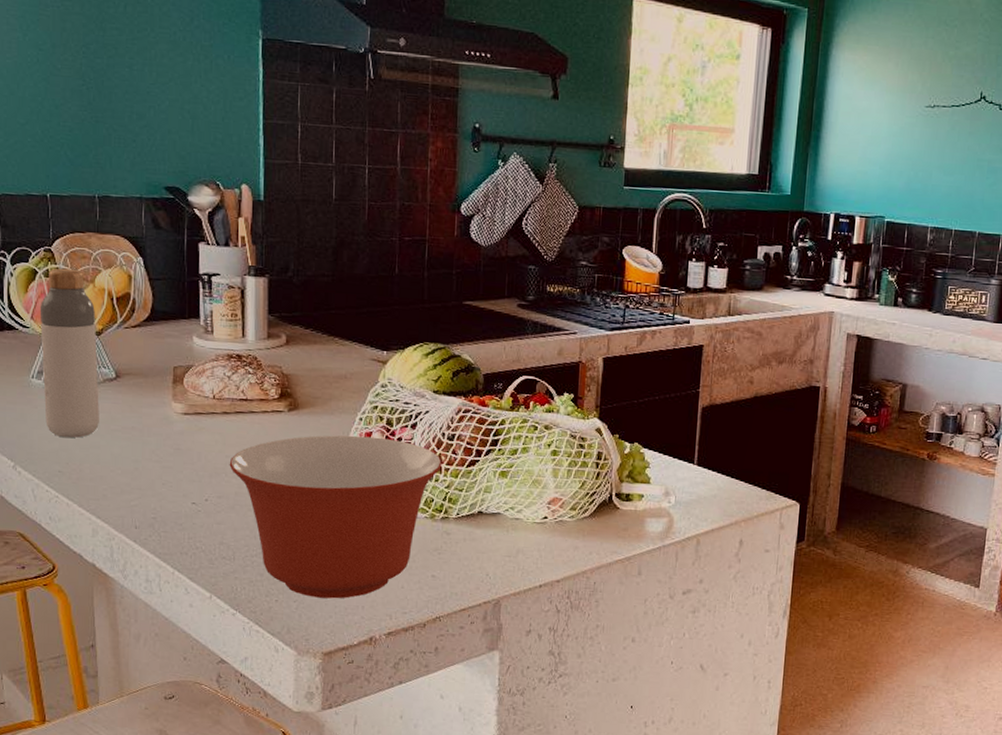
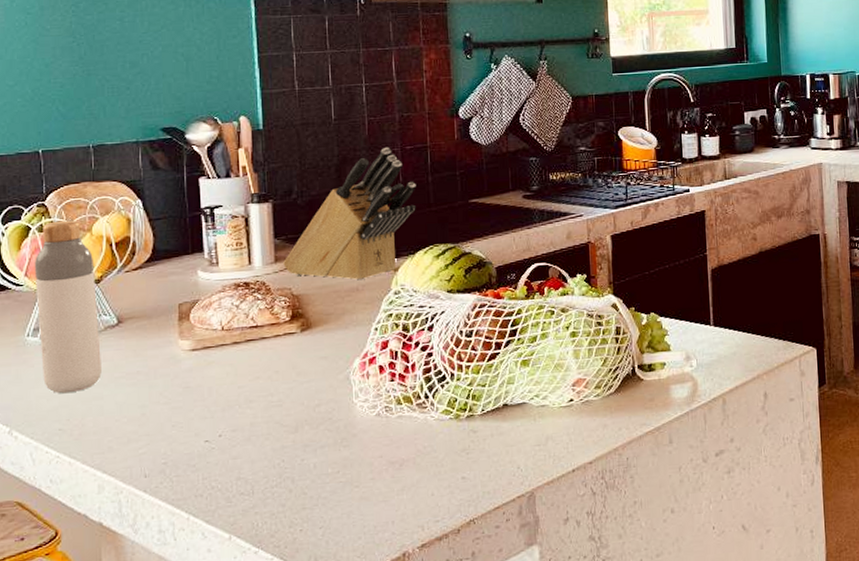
mixing bowl: present [229,435,442,599] -> none [242,344,462,521]
knife block: none [275,235,412,369] -> present [283,147,416,281]

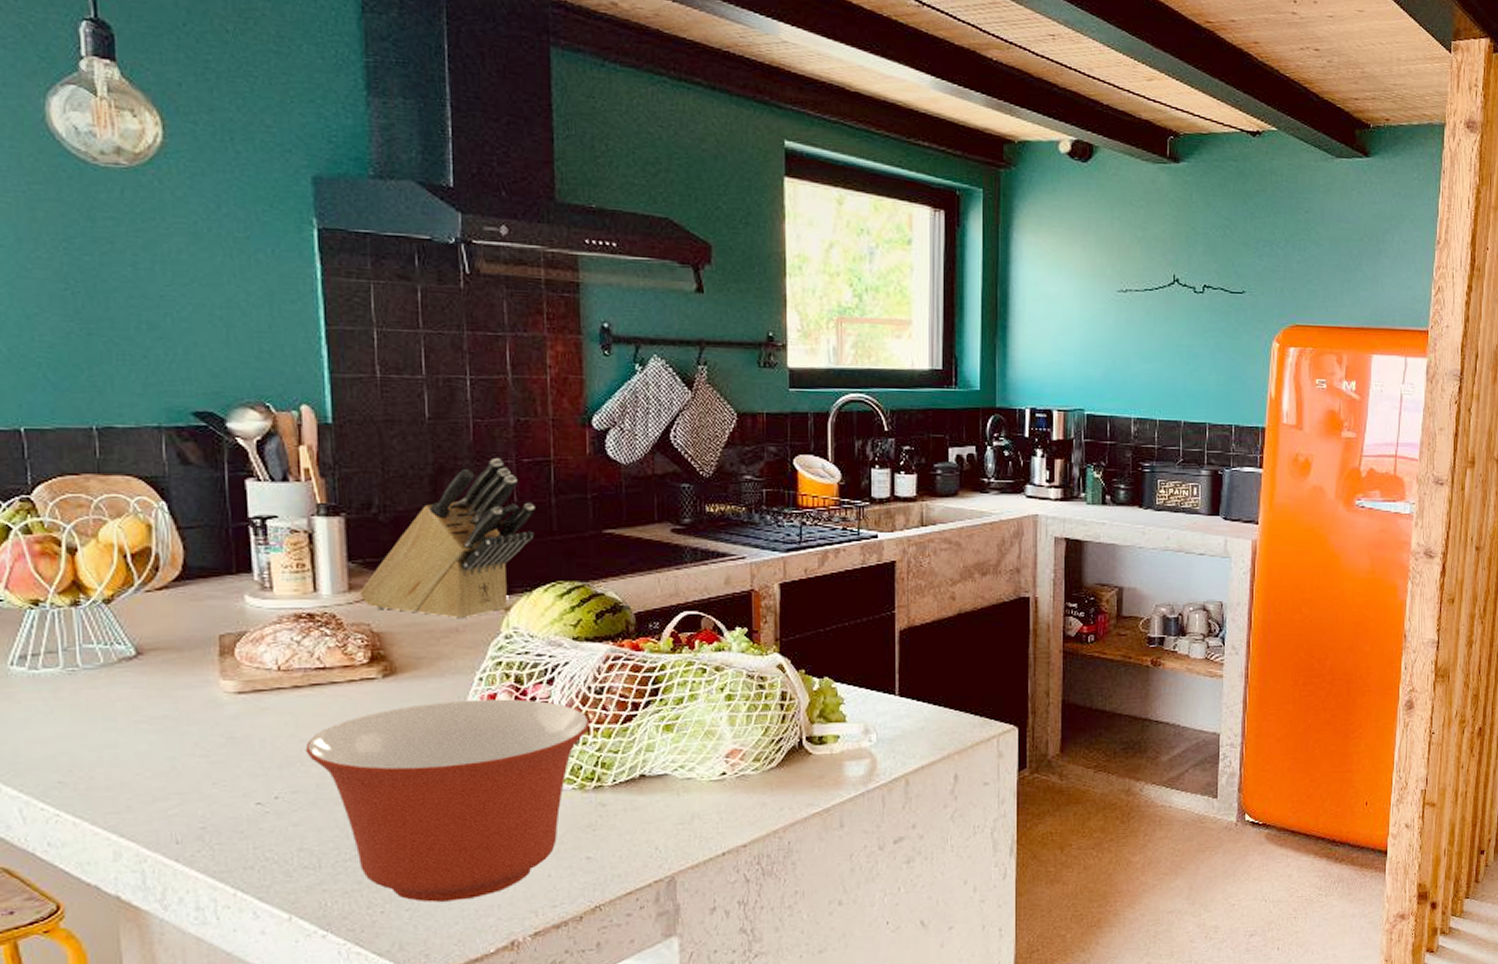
bottle: present [34,220,102,394] -> none [17,521,115,739]
mixing bowl: none [242,344,462,521] -> present [305,699,590,902]

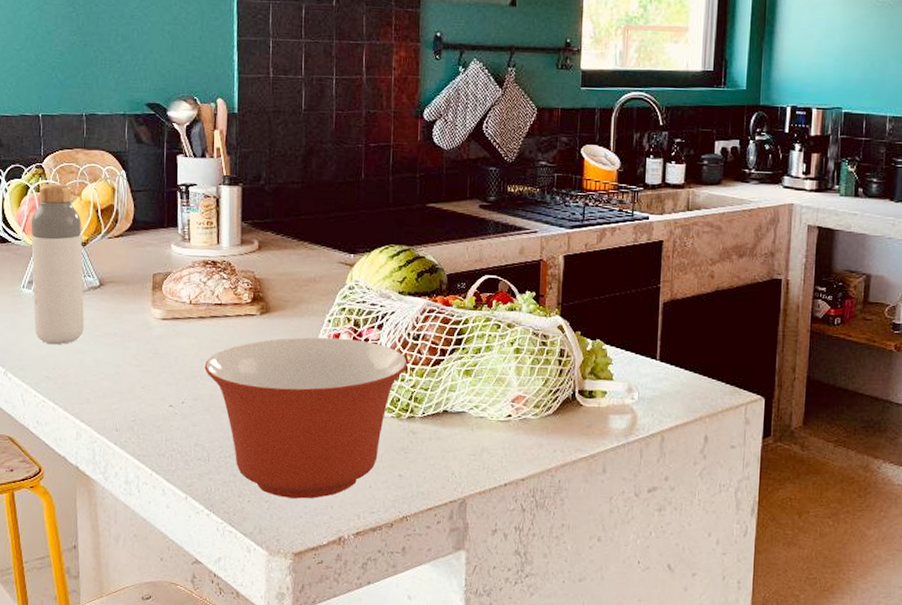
bottle: none [17,521,115,739] -> present [31,183,84,345]
knife block: present [360,457,535,619] -> none [248,142,377,272]

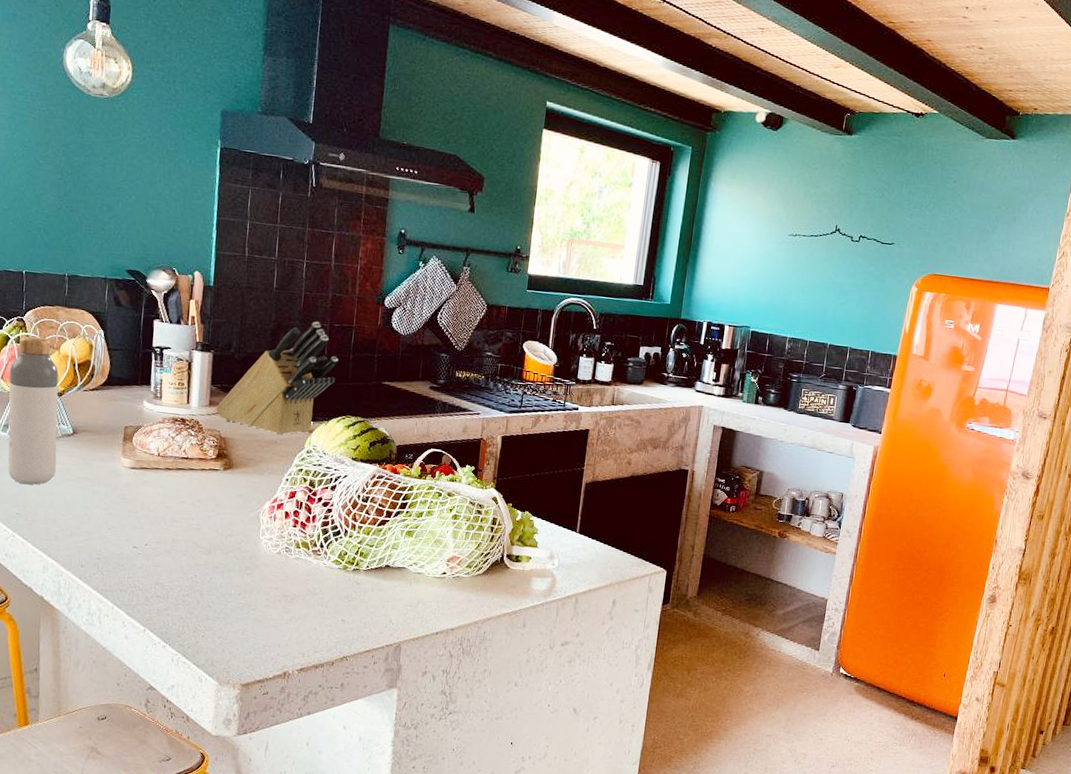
mixing bowl: present [204,337,408,499] -> none [168,492,356,637]
knife block: none [248,142,377,272] -> present [216,321,339,435]

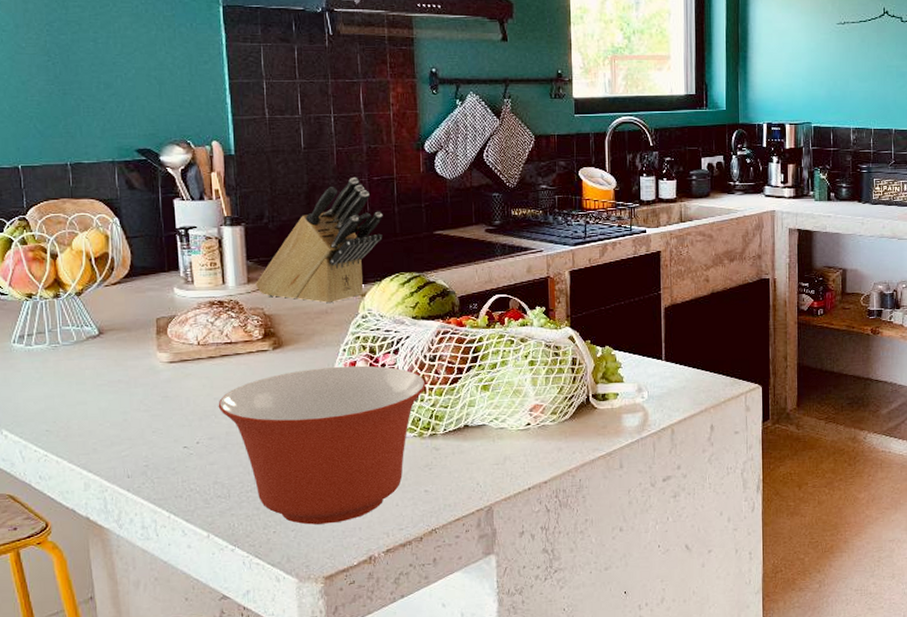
bottle: present [8,335,59,485] -> none [17,234,85,398]
mixing bowl: none [168,492,356,637] -> present [218,365,426,525]

